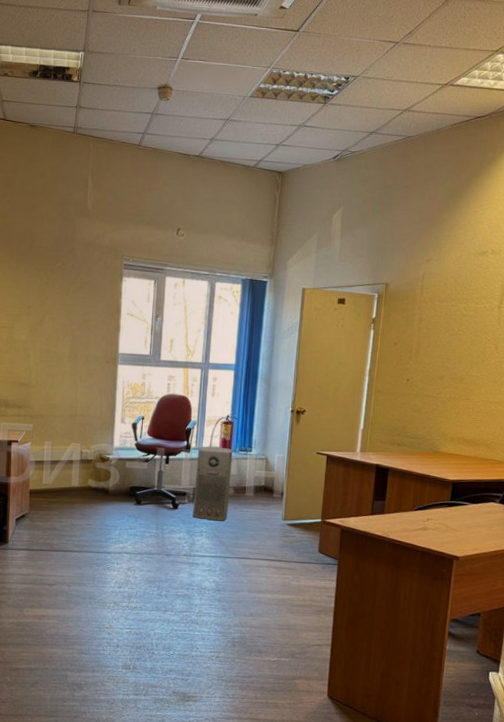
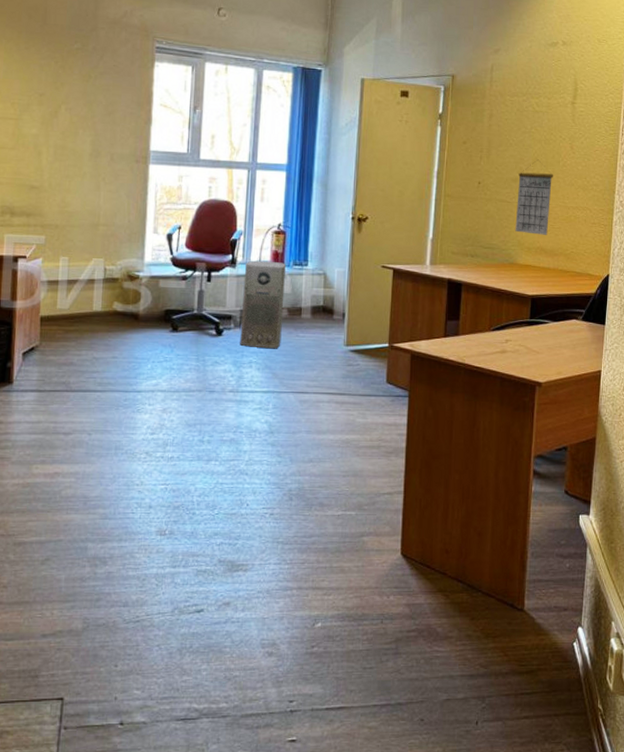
calendar: none [440,359,478,427] -> present [515,159,553,235]

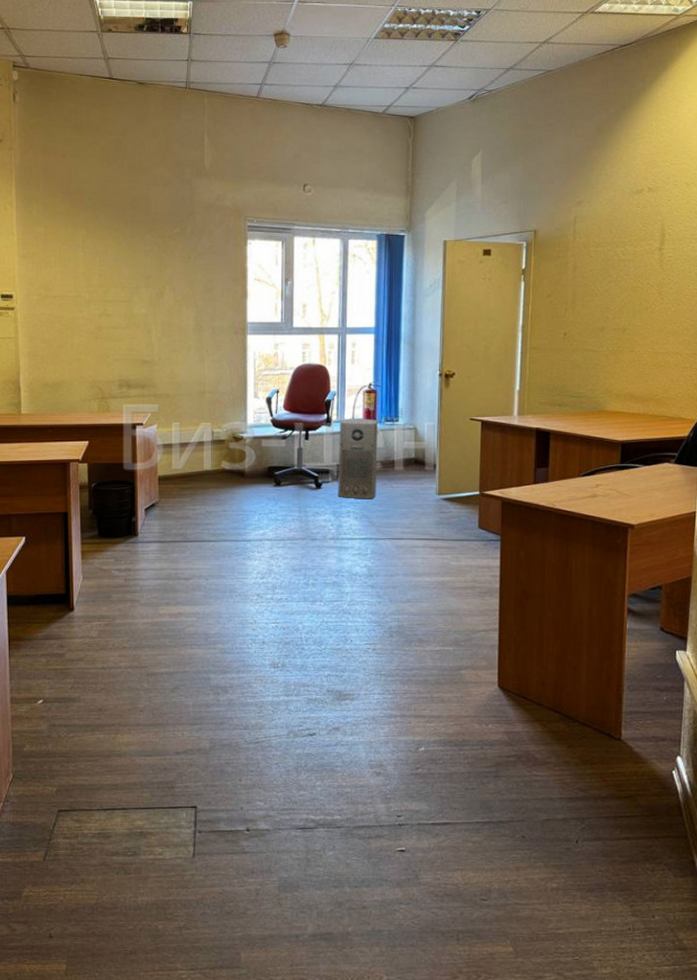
calendar: present [515,159,553,235] -> none [603,307,641,382]

